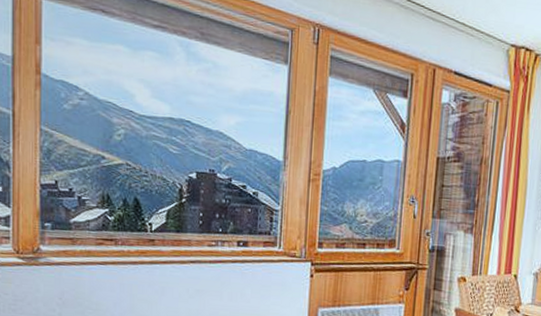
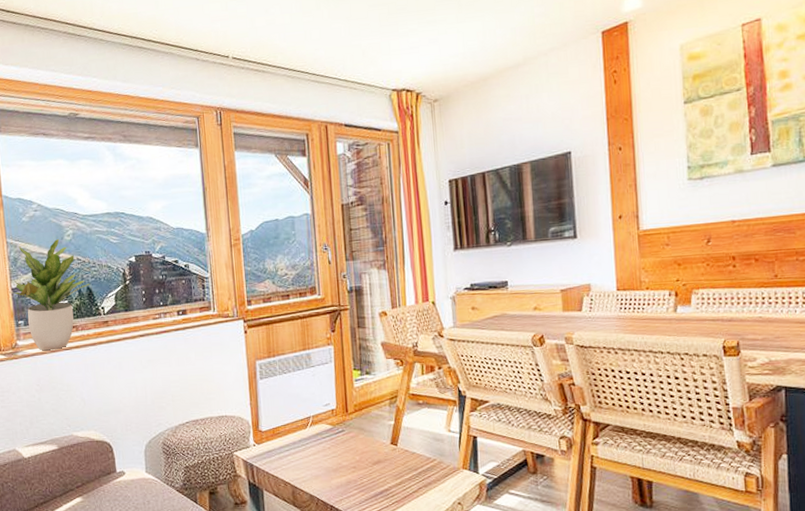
potted plant: none [37,136,139,263] -> present [9,239,91,351]

